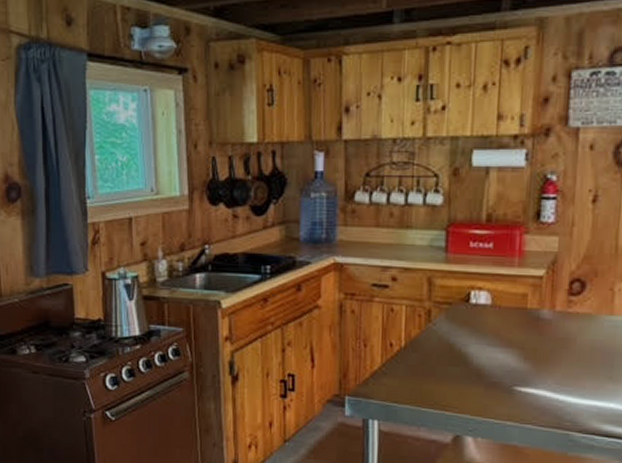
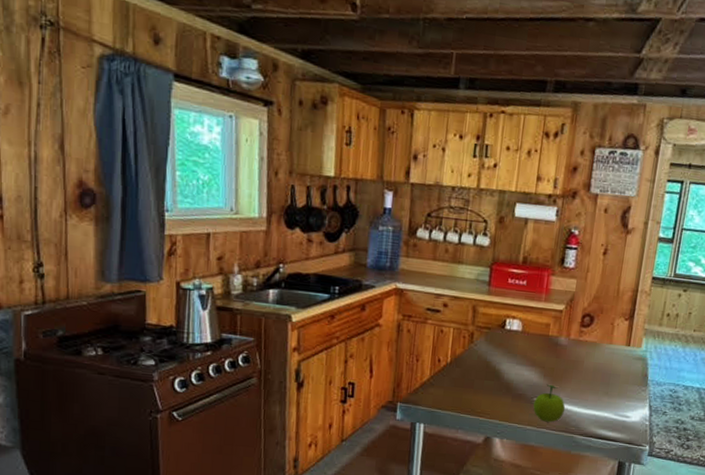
fruit: none [513,369,555,416] -> present [533,384,565,422]

